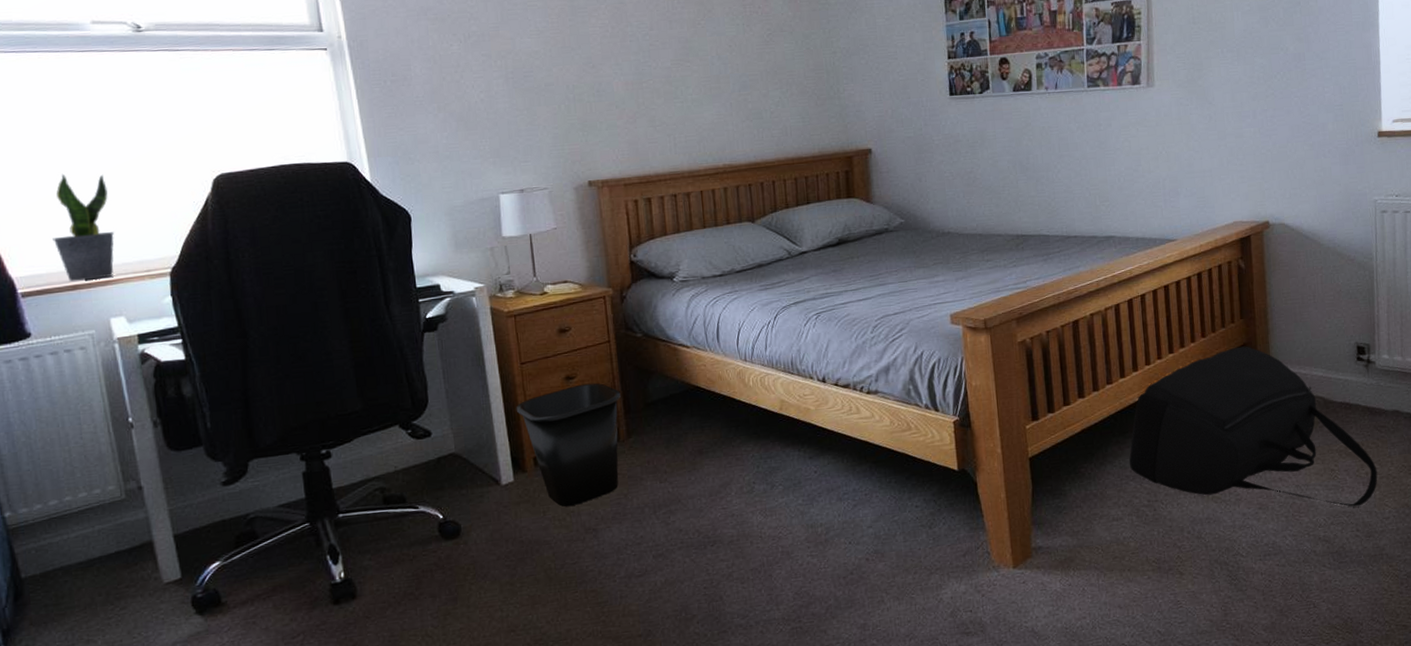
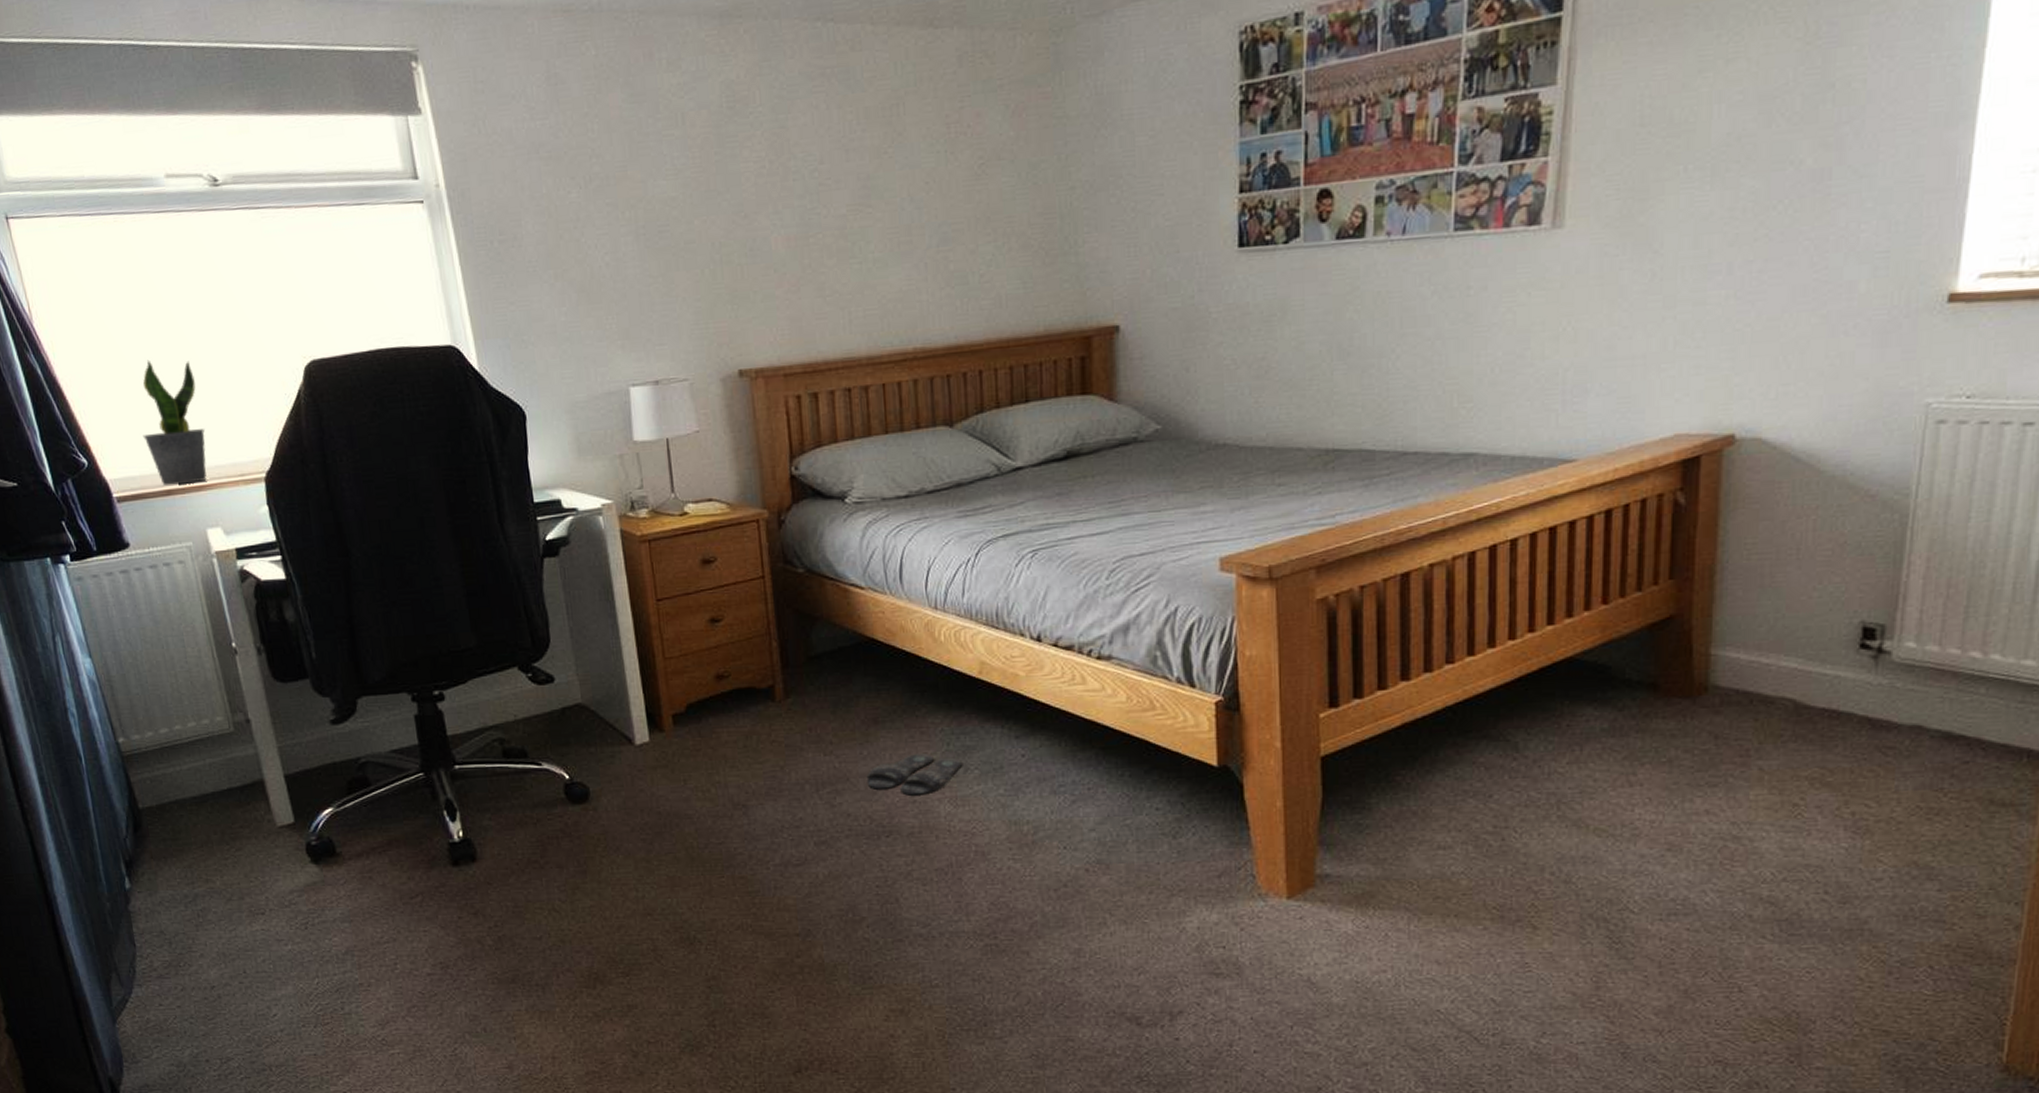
waste bin: present [516,382,621,507] -> none [651,628,777,775]
slippers: none [694,475,770,511] -> present [866,754,963,796]
duffel bag: present [1129,346,1378,507] -> none [1471,619,1872,860]

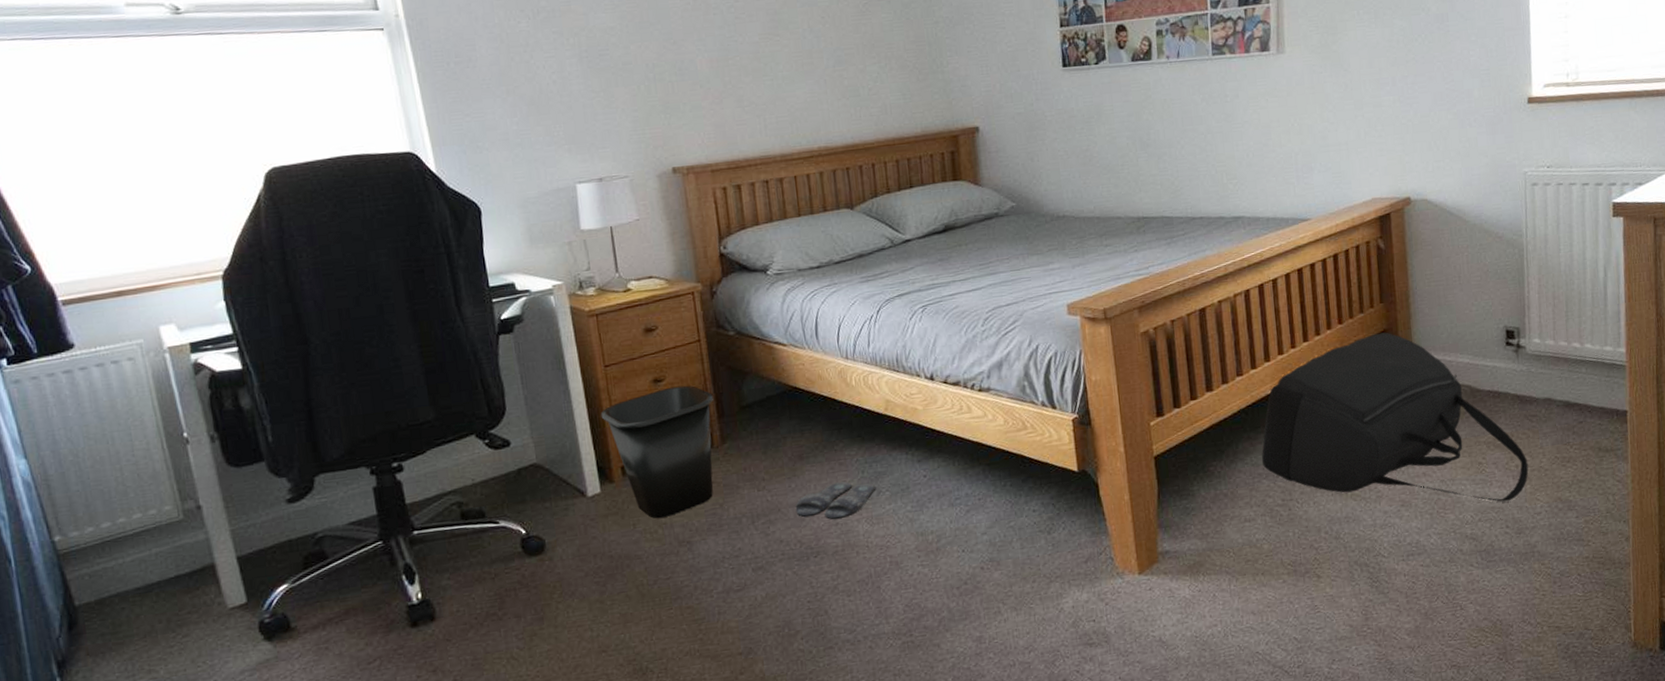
potted plant: present [143,359,207,486] -> none [93,170,161,287]
waste bin: none [651,628,777,775] -> present [600,385,713,518]
duffel bag: none [1471,619,1872,860] -> present [1262,332,1529,503]

